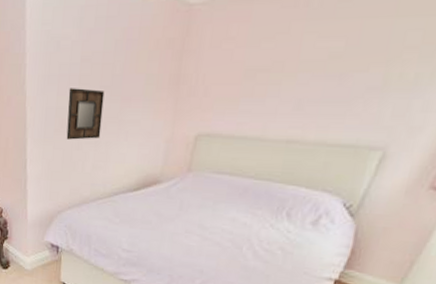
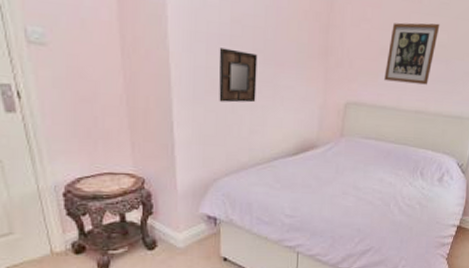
wall art: none [247,28,335,108] -> present [384,22,440,85]

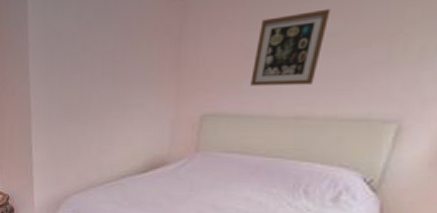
home mirror: present [219,48,258,103] -> none [70,75,107,125]

